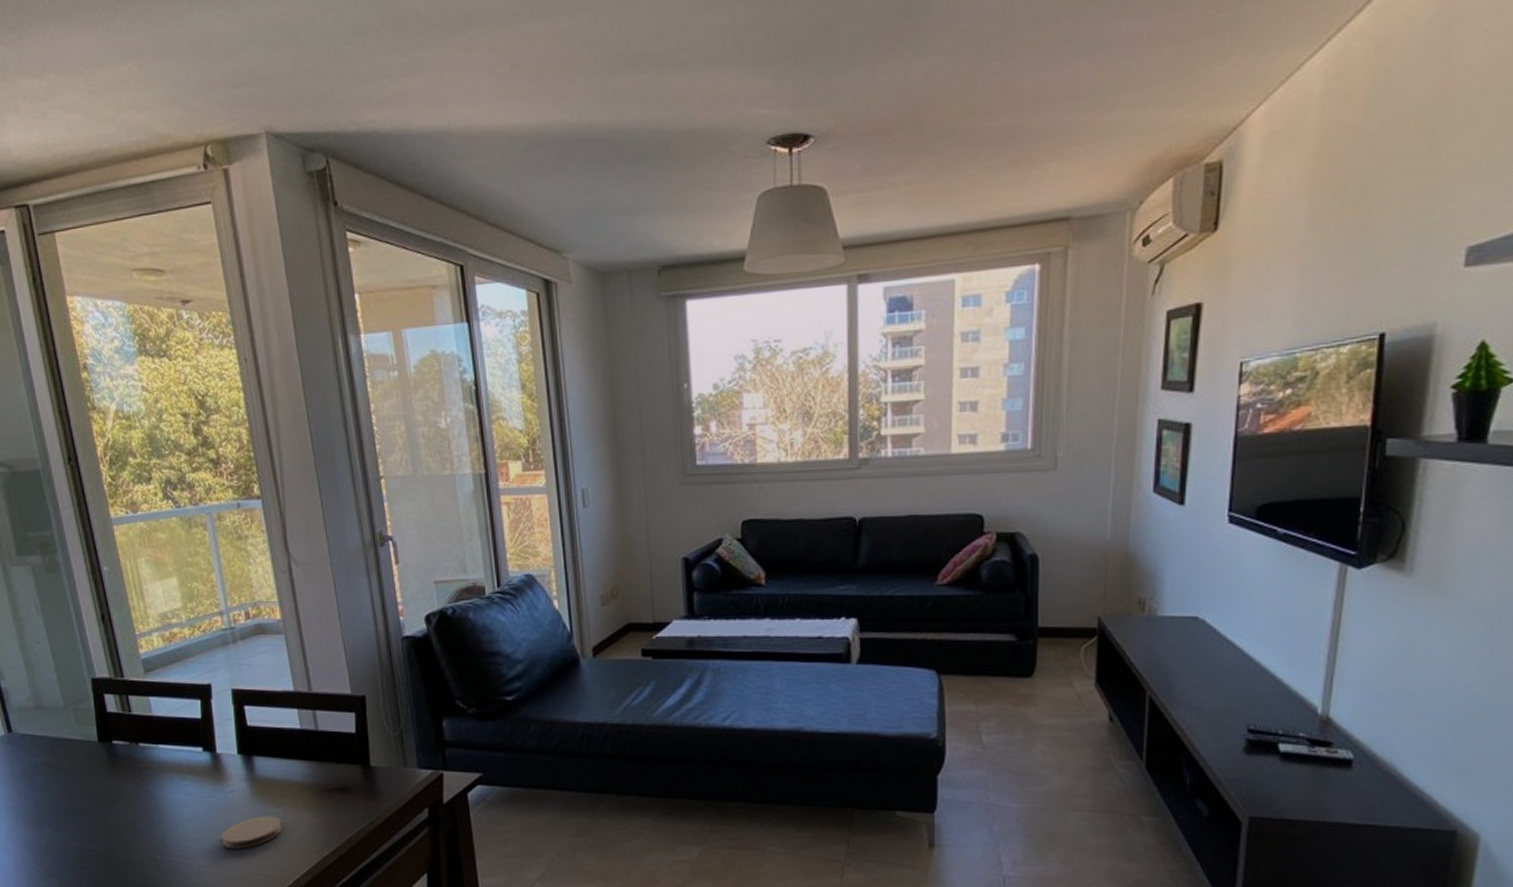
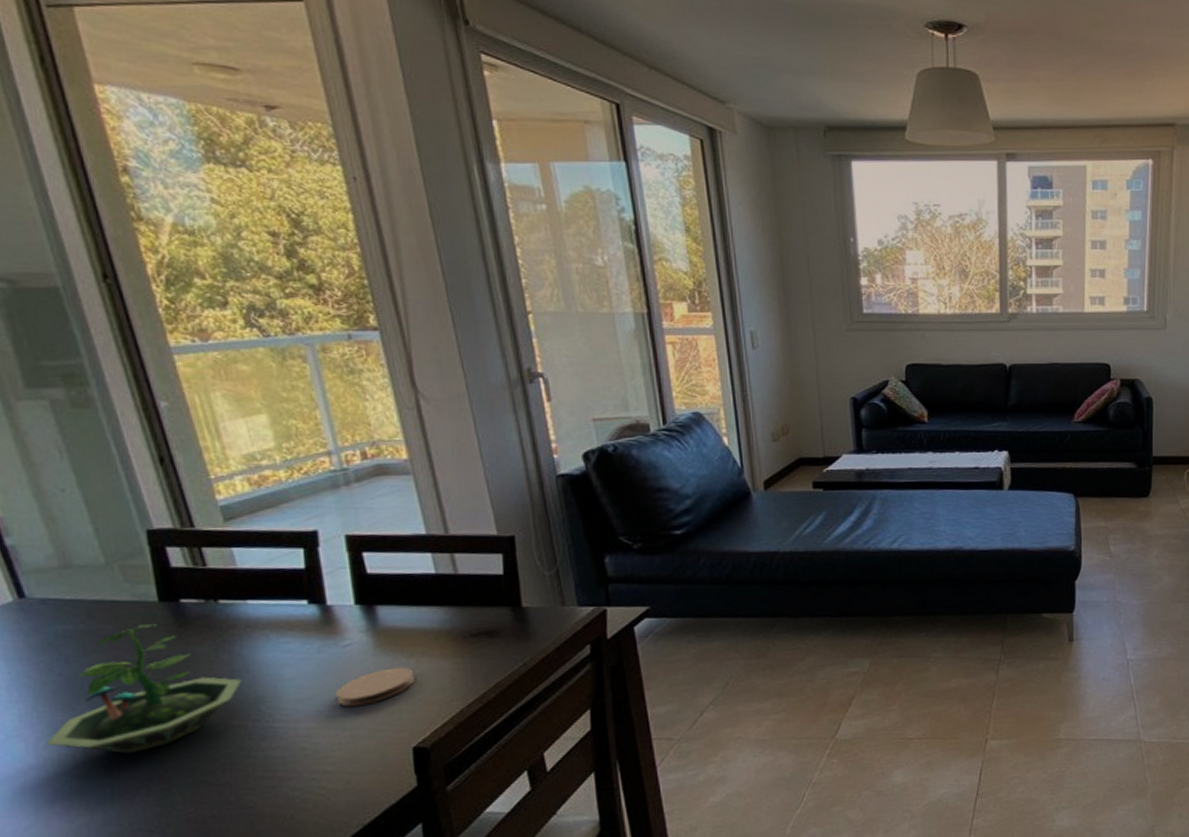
terrarium: none [21,761,154,873] -> present [45,624,242,754]

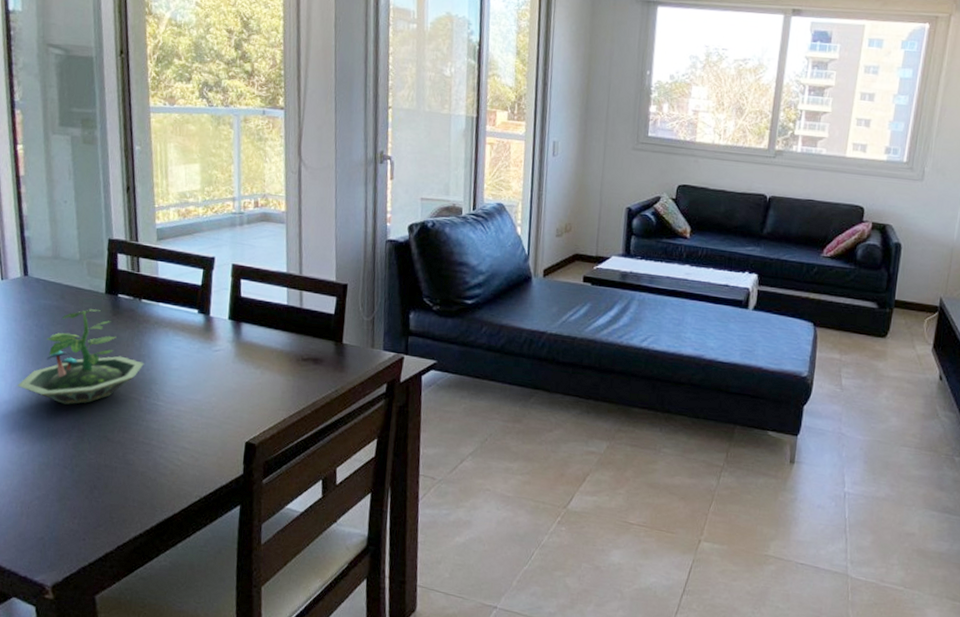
coaster: present [335,667,415,707] -> none [202,374,258,401]

